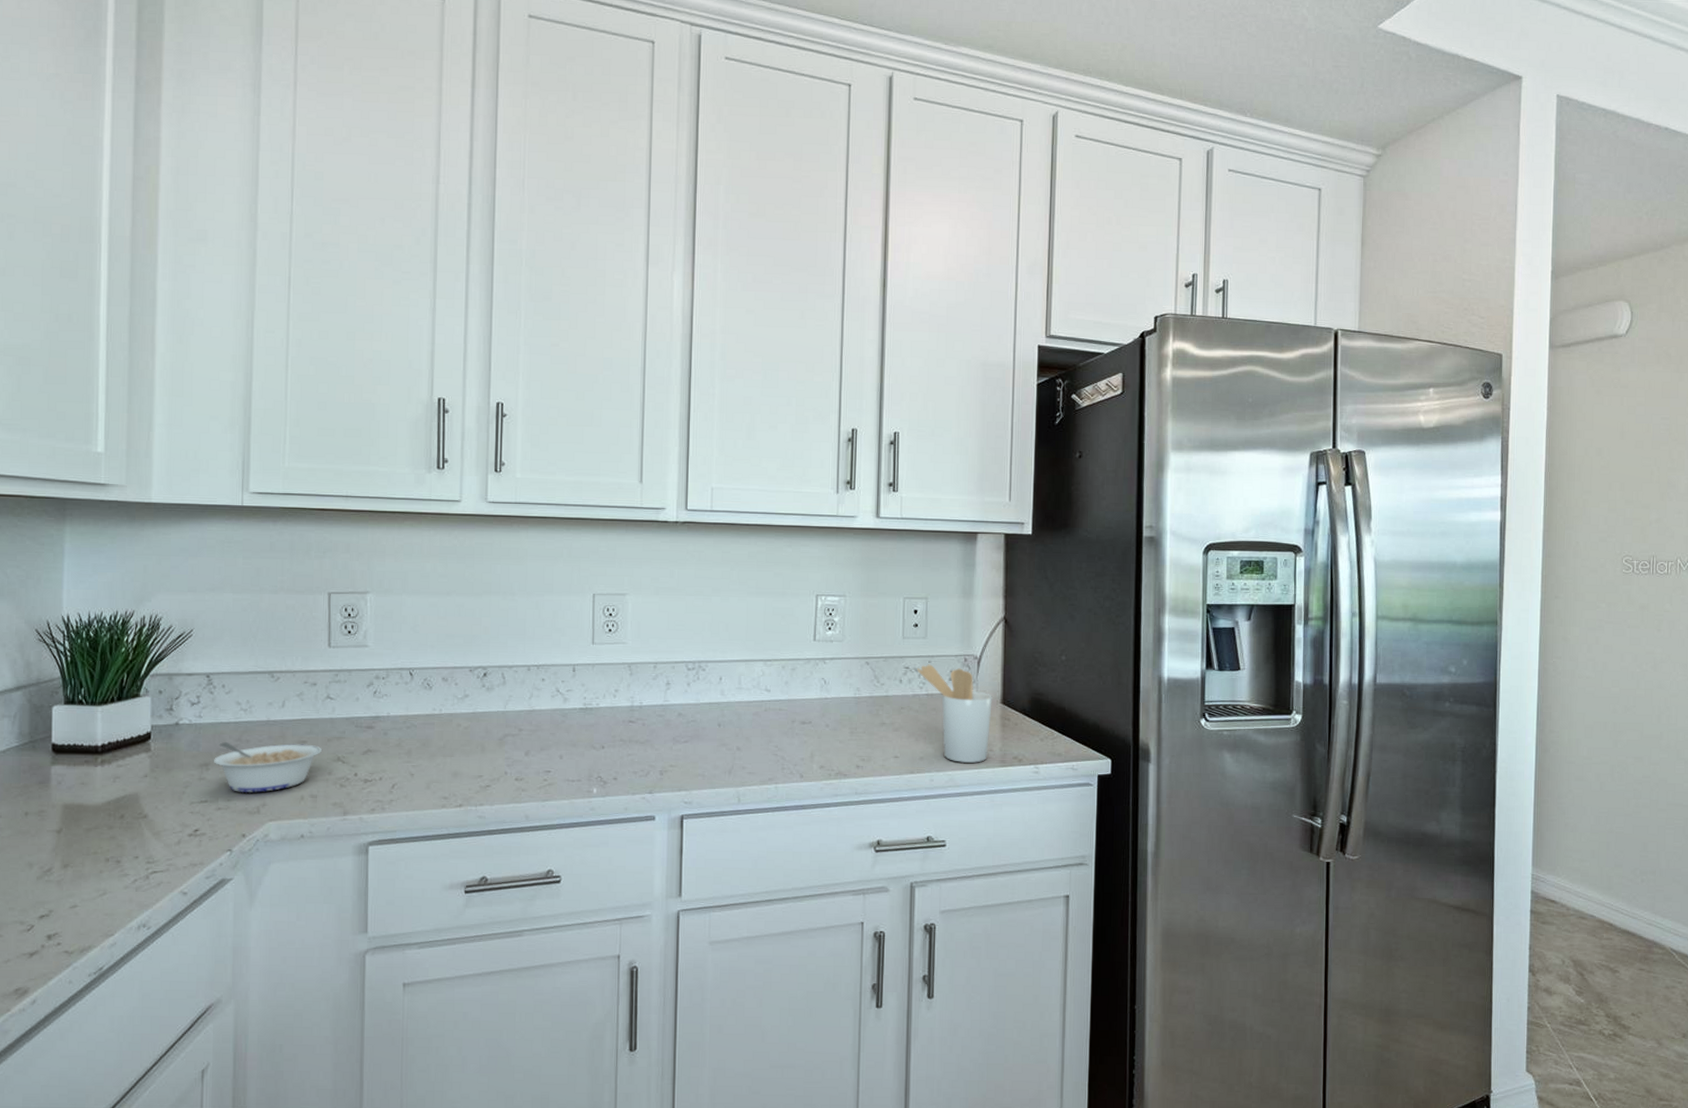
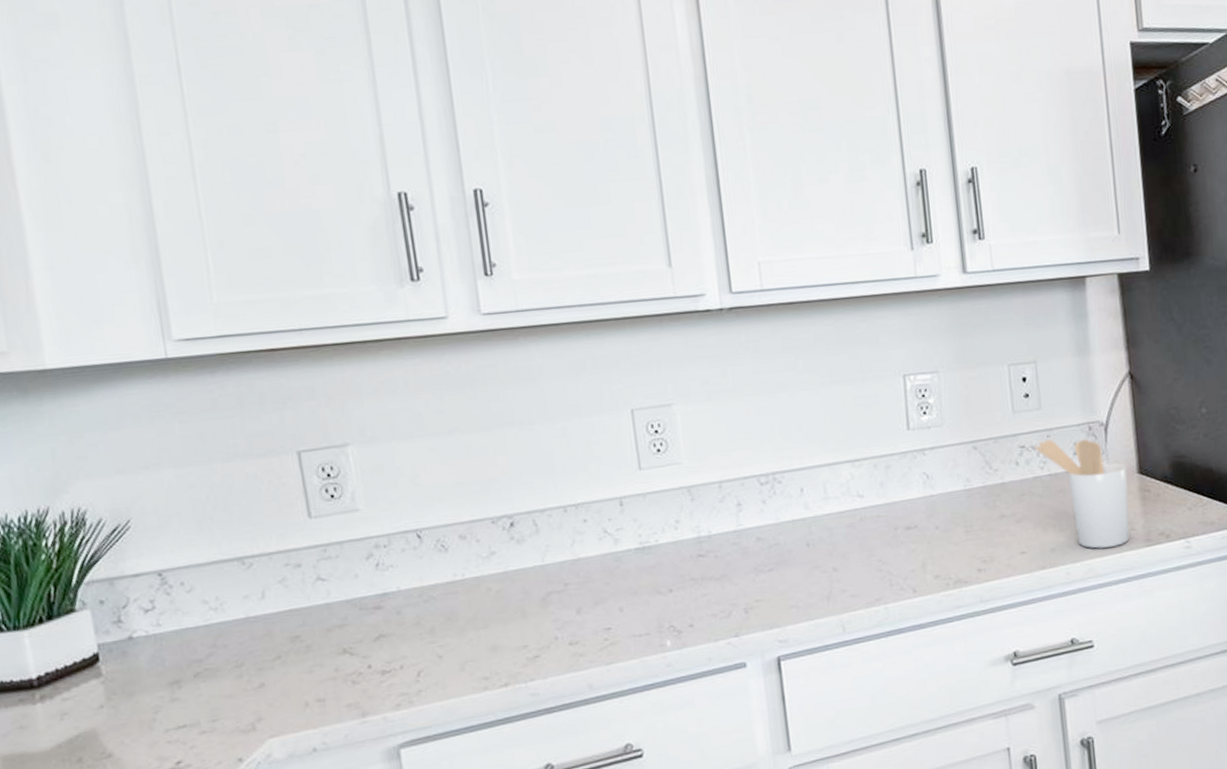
legume: present [213,742,322,794] -> none [184,639,322,710]

